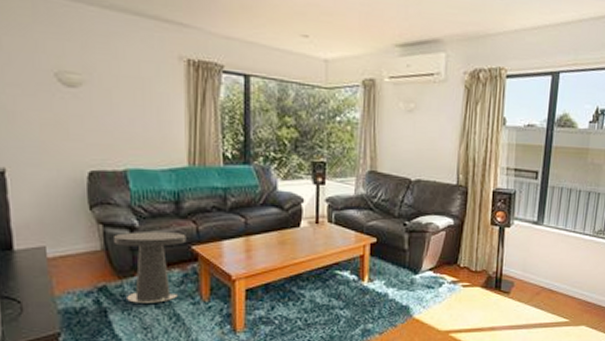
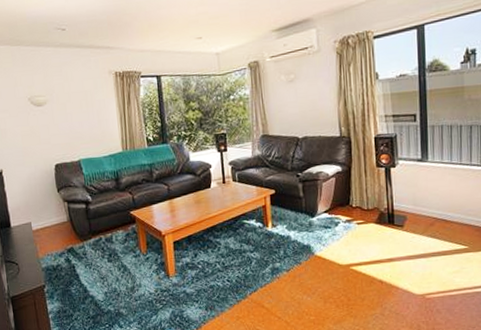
side table: present [114,232,187,303] -> none [75,202,126,259]

